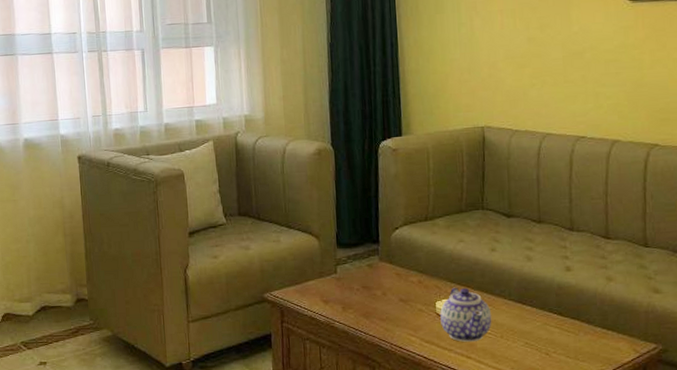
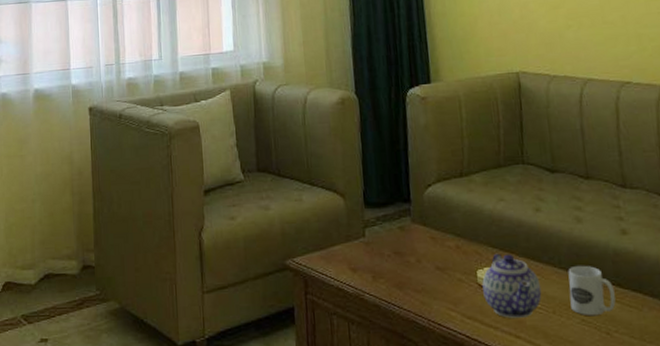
mug: none [516,297,556,340] -> present [568,265,616,316]

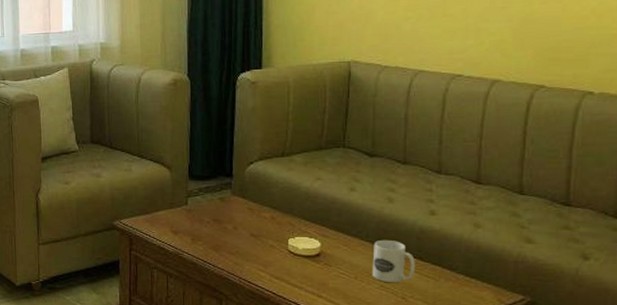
teapot: present [482,253,542,318] -> none [292,225,347,281]

